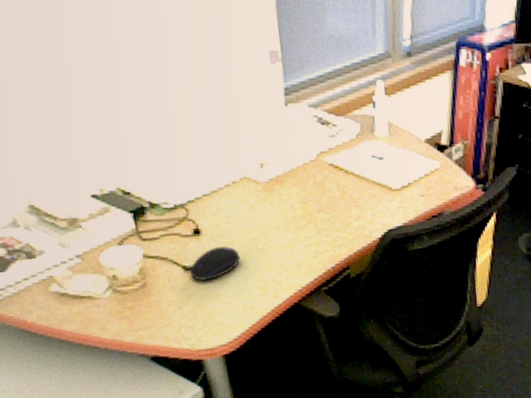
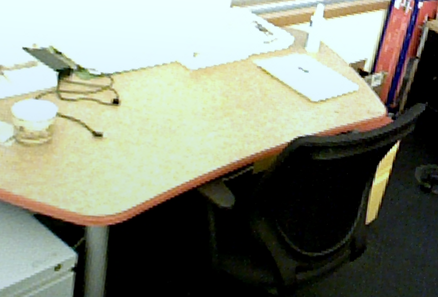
computer mouse: present [189,245,241,281] -> none [97,119,152,150]

